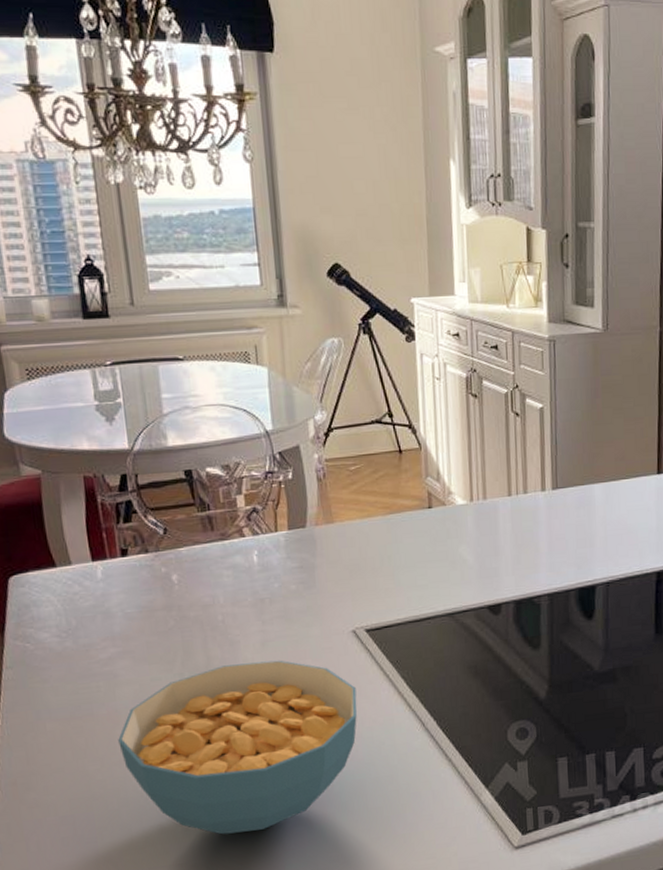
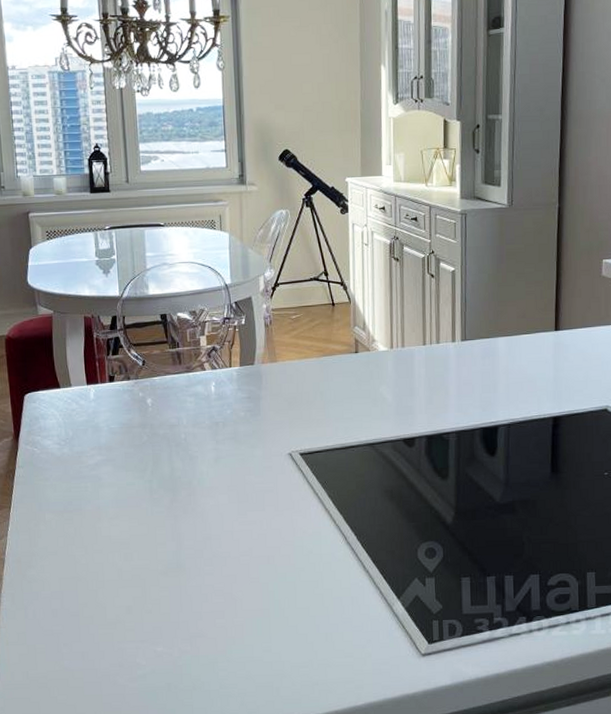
cereal bowl: present [118,660,357,835] -> none [99,474,291,619]

